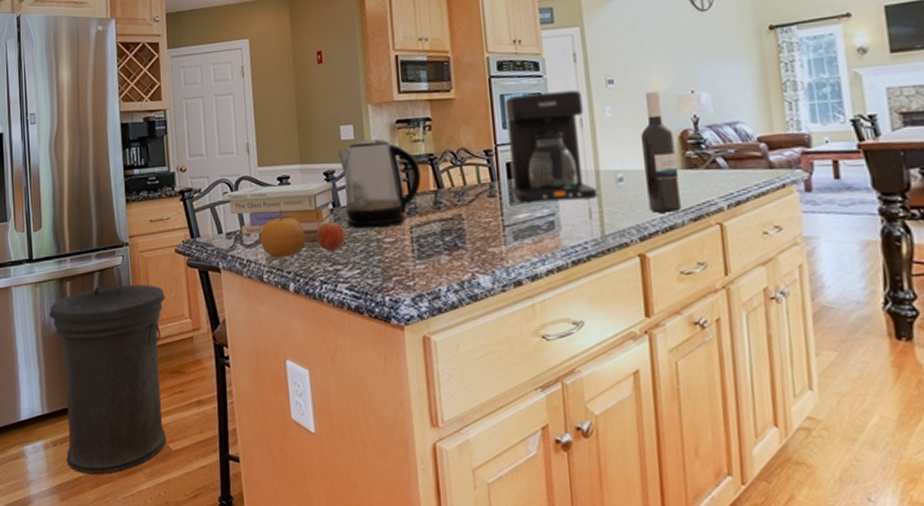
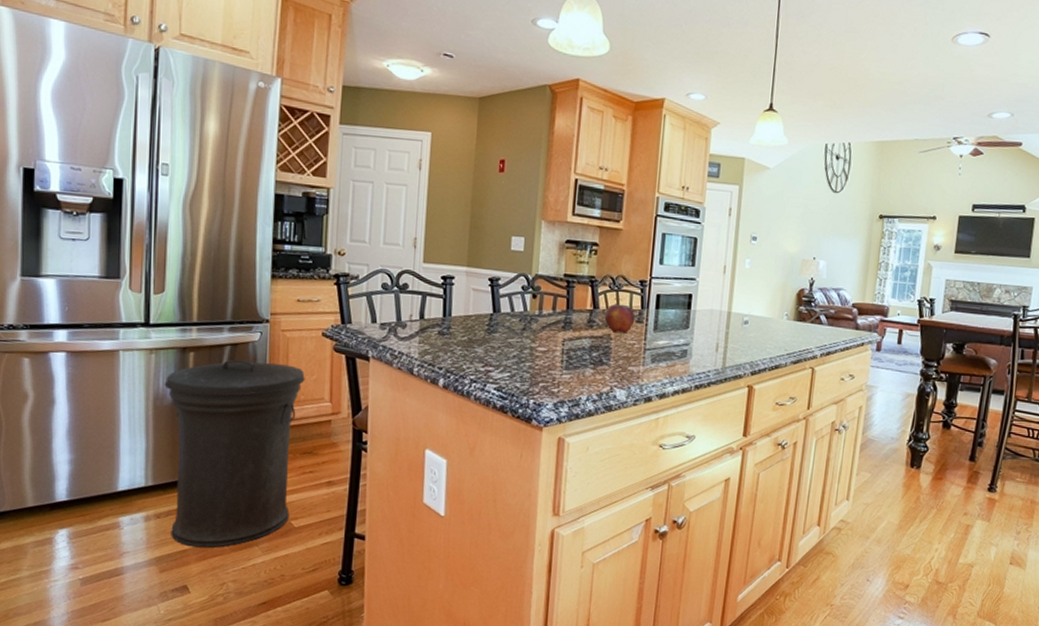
books: present [221,182,335,244] -> none [380,281,497,342]
fruit: present [260,210,306,258] -> none [415,308,463,354]
fruit: present [316,217,346,252] -> none [472,321,502,354]
kettle: present [338,138,421,229] -> none [504,253,581,338]
fruit: none [451,179,487,212] -> present [604,303,636,334]
coffee maker: present [505,89,598,203] -> none [656,236,730,336]
wine bottle: present [640,91,683,214] -> none [763,253,793,355]

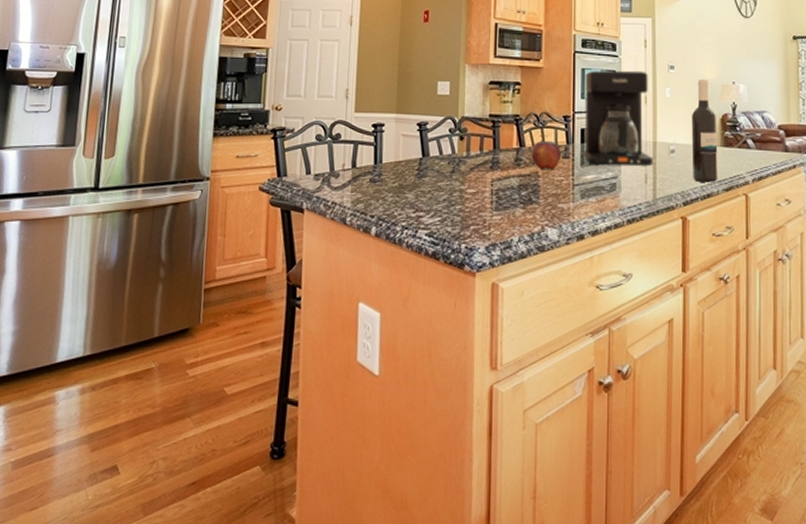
trash can: present [164,359,305,548] -> none [104,219,242,422]
coffee maker: none [656,236,730,336] -> present [583,70,654,167]
wine bottle: none [763,253,793,355] -> present [691,80,719,183]

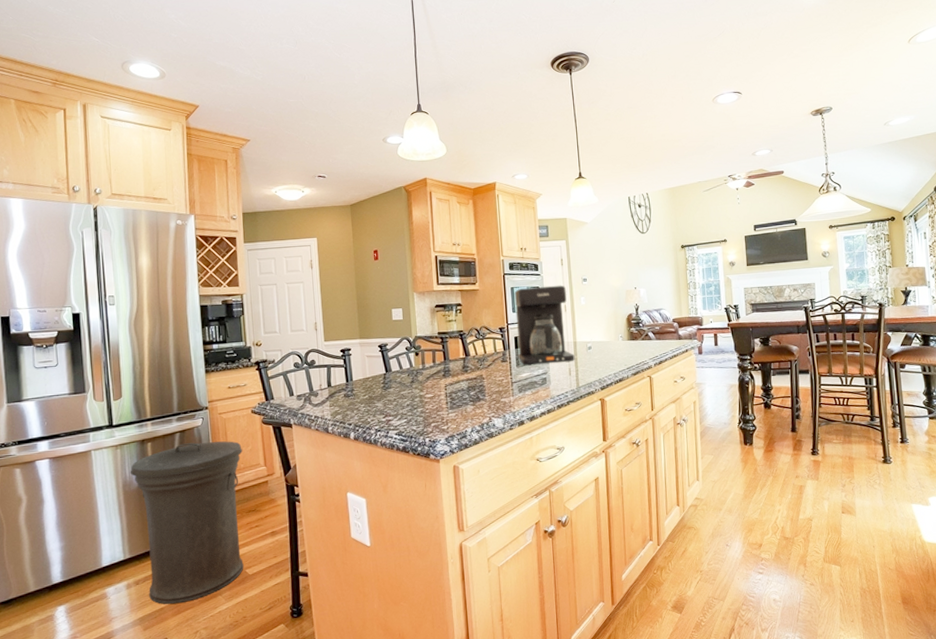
trash can: none [104,219,242,422] -> present [130,441,244,605]
fruit: present [531,140,562,170] -> none [475,349,501,373]
wine bottle: present [691,80,719,183] -> none [603,287,628,371]

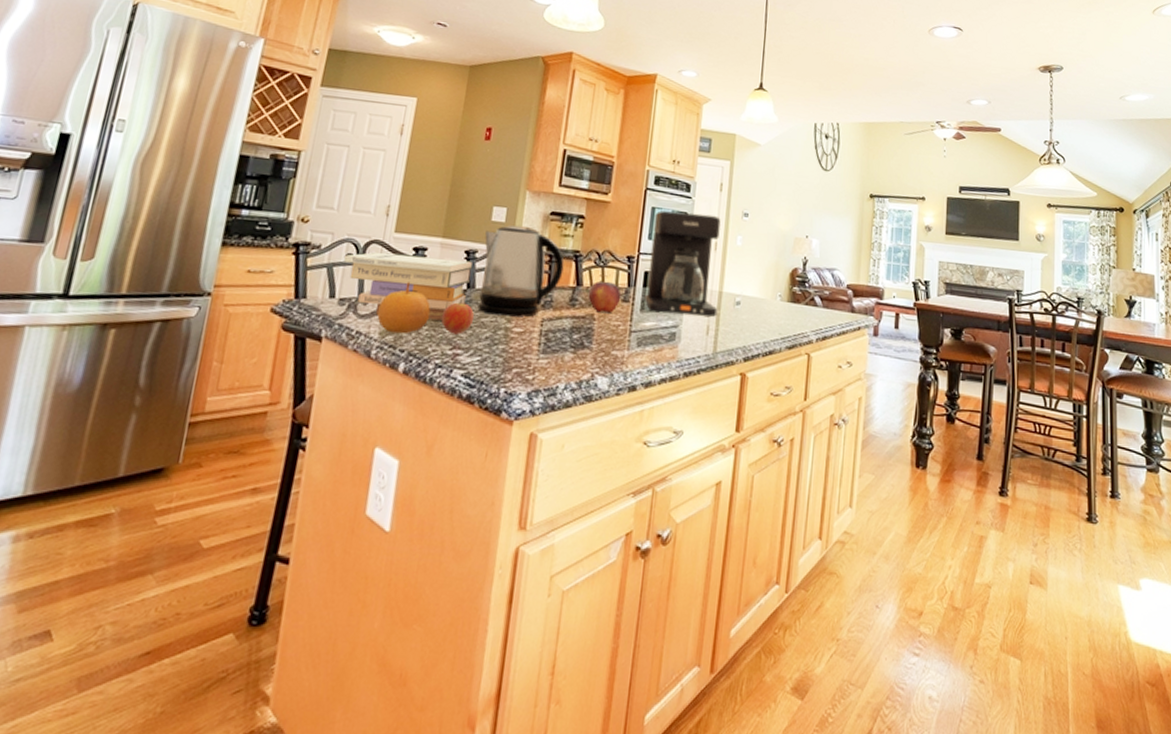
trash can: present [130,441,244,605] -> none [42,338,244,578]
books: none [292,352,388,403] -> present [343,252,473,321]
fruit: none [326,375,364,413] -> present [377,282,431,334]
fruit: none [372,380,396,407] -> present [441,298,475,335]
kettle: none [390,319,454,388] -> present [477,225,565,317]
fruit: none [475,349,501,373] -> present [588,280,621,314]

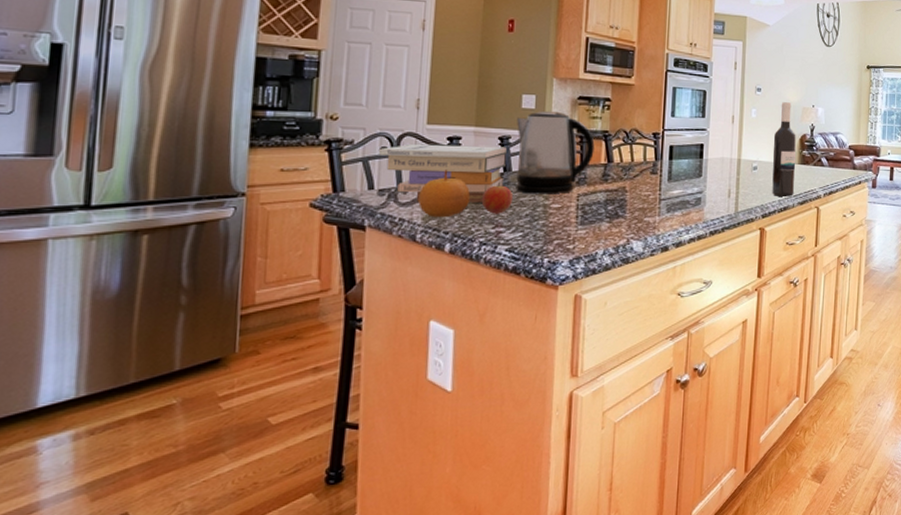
fruit: present [588,280,621,314] -> none [619,156,650,186]
coffee maker: present [644,210,721,318] -> none [670,89,737,183]
wine bottle: none [756,230,786,340] -> present [772,102,796,198]

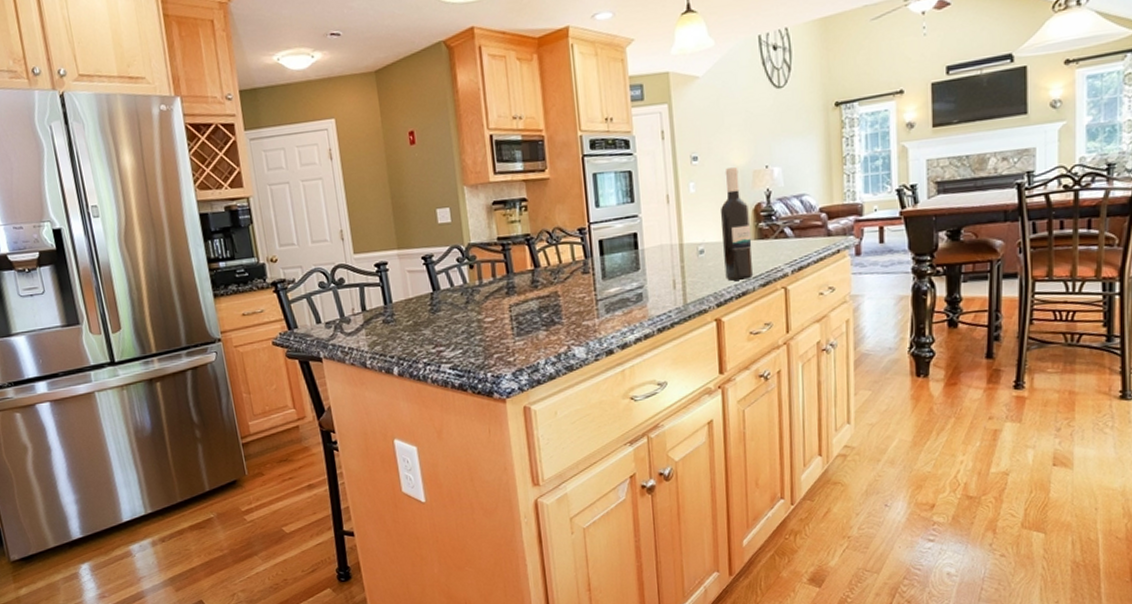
books: present [378,143,508,203] -> none [317,266,436,332]
fruit: present [418,170,471,218] -> none [360,296,408,344]
fruit: present [481,181,514,214] -> none [417,301,448,335]
kettle: present [516,110,595,194] -> none [436,221,519,310]

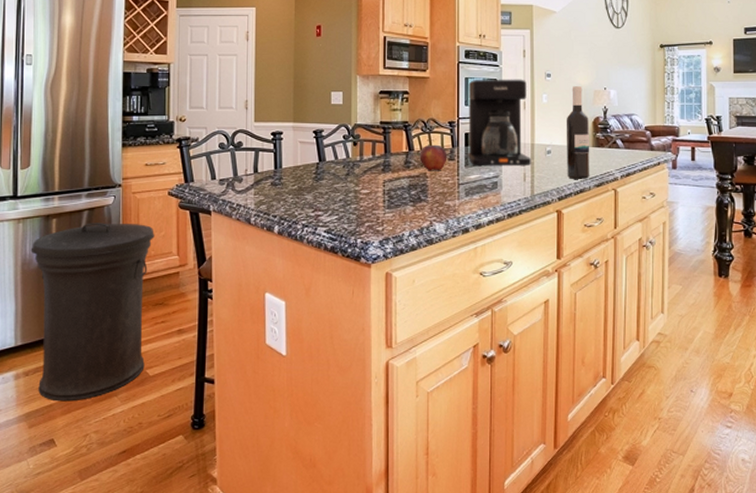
trash can: none [140,379,280,565] -> present [30,223,154,402]
fruit: none [547,257,581,289] -> present [419,144,447,171]
coffee maker: none [597,167,682,278] -> present [467,79,532,167]

